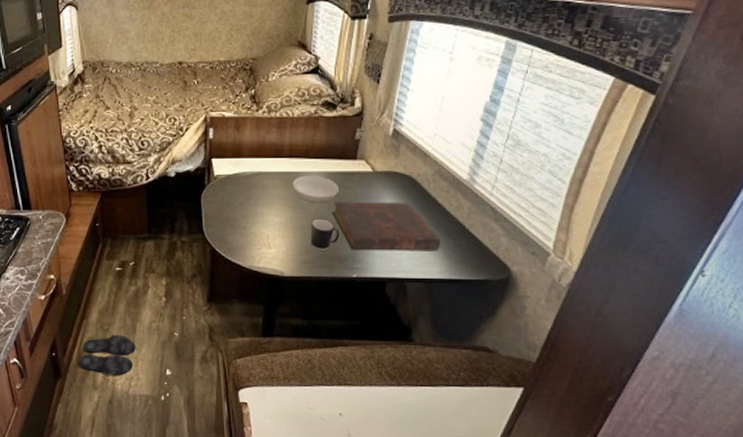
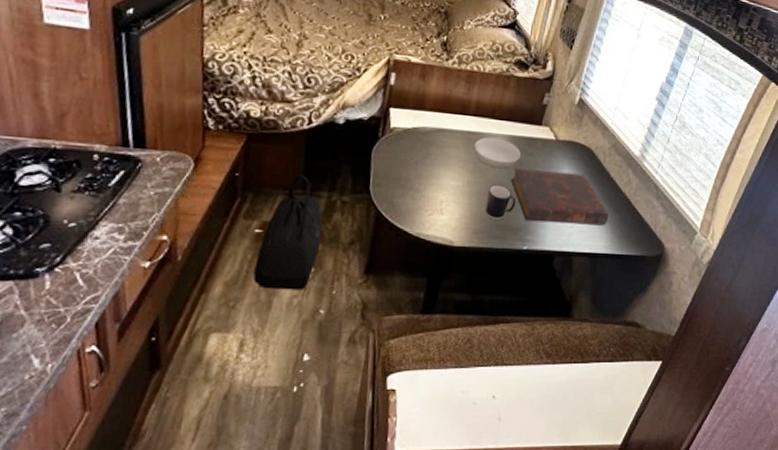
slippers: present [78,334,136,377] -> none [187,312,269,365]
duffel bag: none [119,222,168,317] -> present [253,175,323,290]

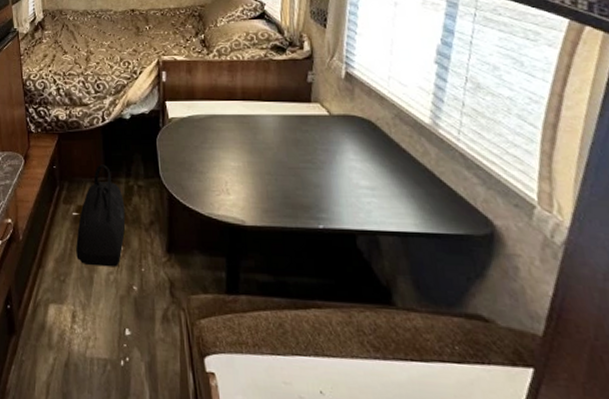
bowl: present [474,137,521,169] -> none [247,118,296,148]
mug: present [485,184,516,220] -> none [269,163,301,198]
book: present [510,168,609,226] -> none [290,146,412,201]

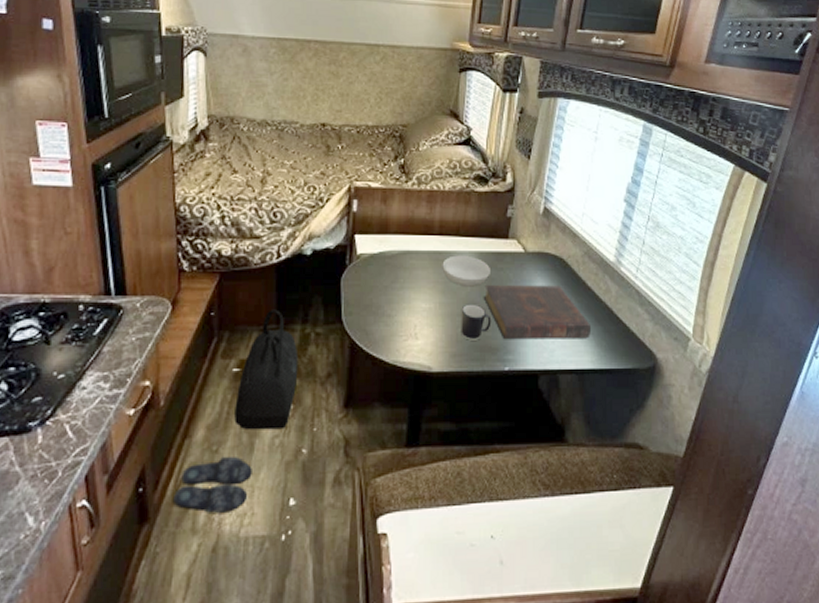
slippers: none [33,285,93,335] -> present [174,456,252,514]
bowl: none [247,118,296,148] -> present [442,255,490,287]
mug: none [269,163,301,198] -> present [461,304,492,340]
book: none [290,146,412,201] -> present [483,285,592,340]

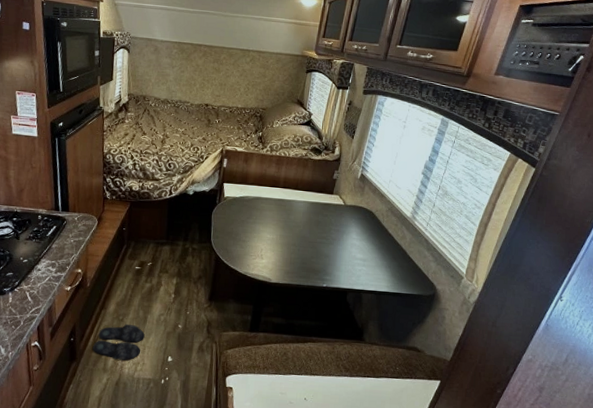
duffel bag: present [234,309,299,430] -> none [135,229,180,311]
bowl: present [442,255,490,287] -> none [284,203,318,226]
mug: present [461,304,492,340] -> none [293,238,316,264]
book: present [483,285,592,340] -> none [311,226,389,270]

